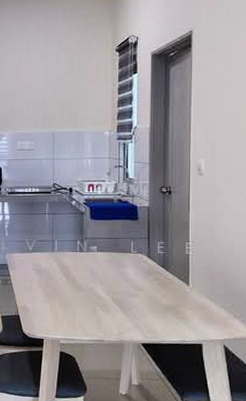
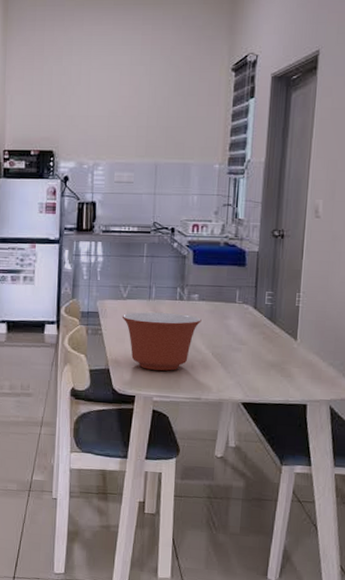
mixing bowl: none [28,263,101,316] -> present [122,312,202,371]

